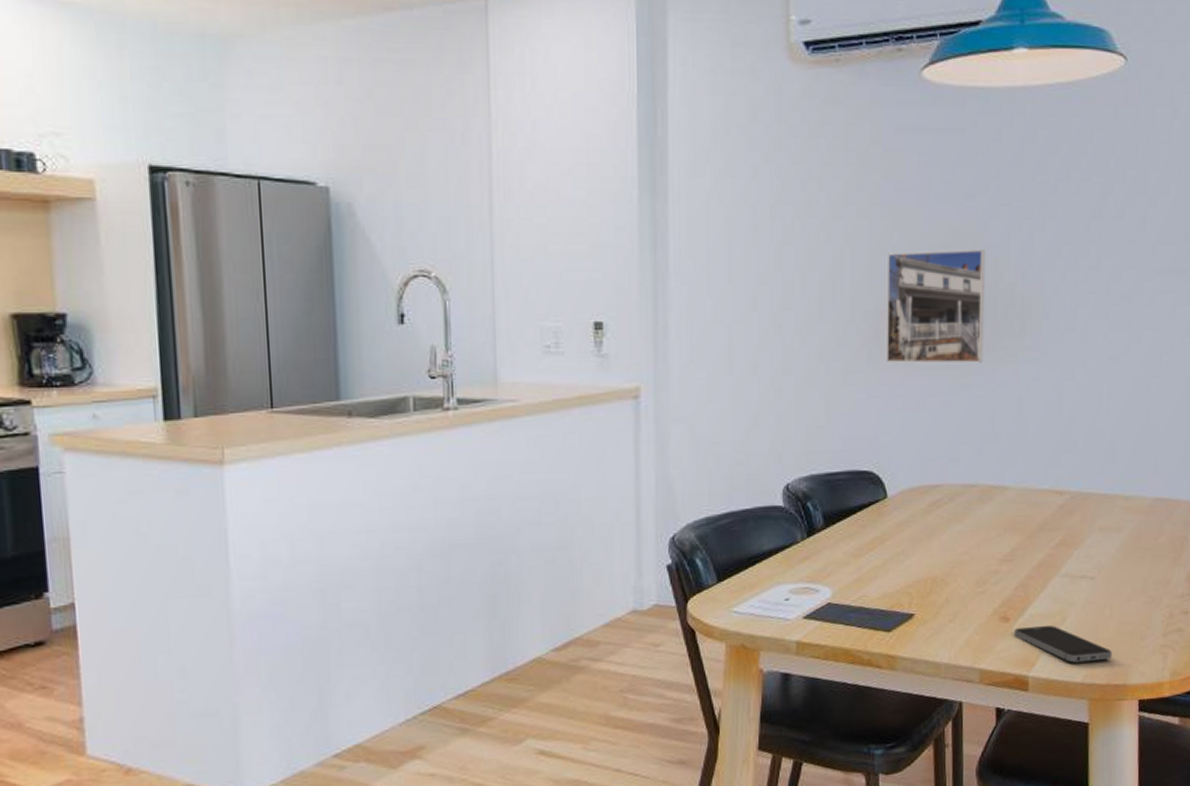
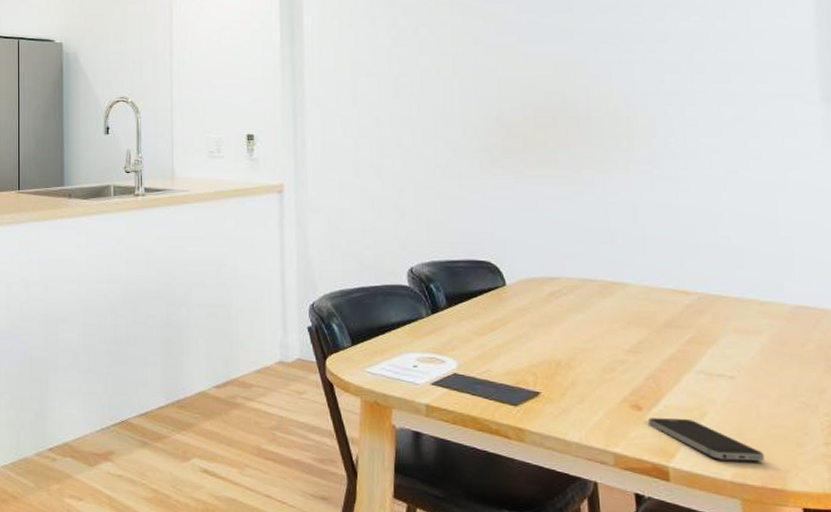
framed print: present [885,250,986,364] -> none [492,79,593,173]

